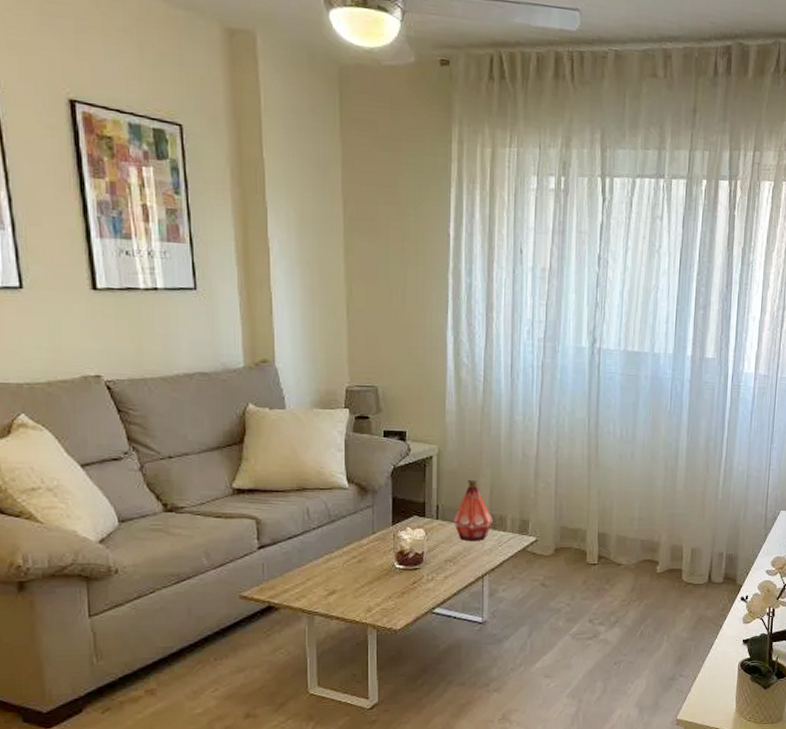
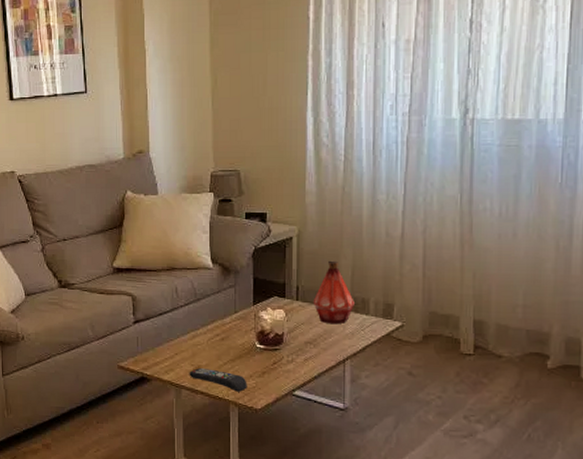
remote control: none [323,591,386,614] -> present [189,367,247,392]

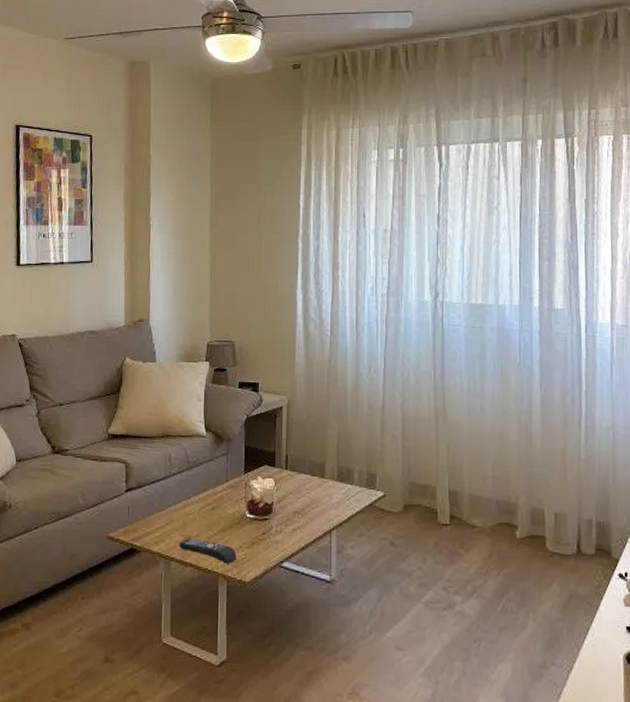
bottle: present [313,260,355,325] -> none [301,430,340,494]

